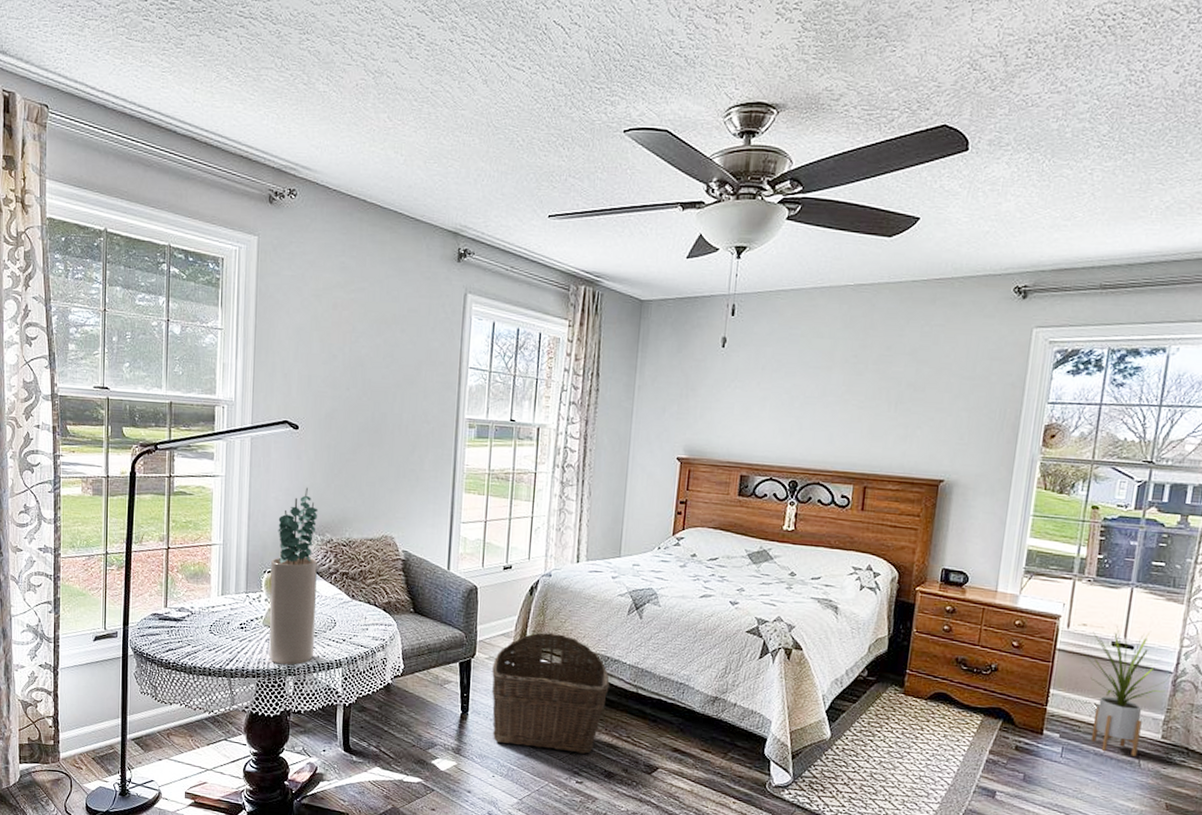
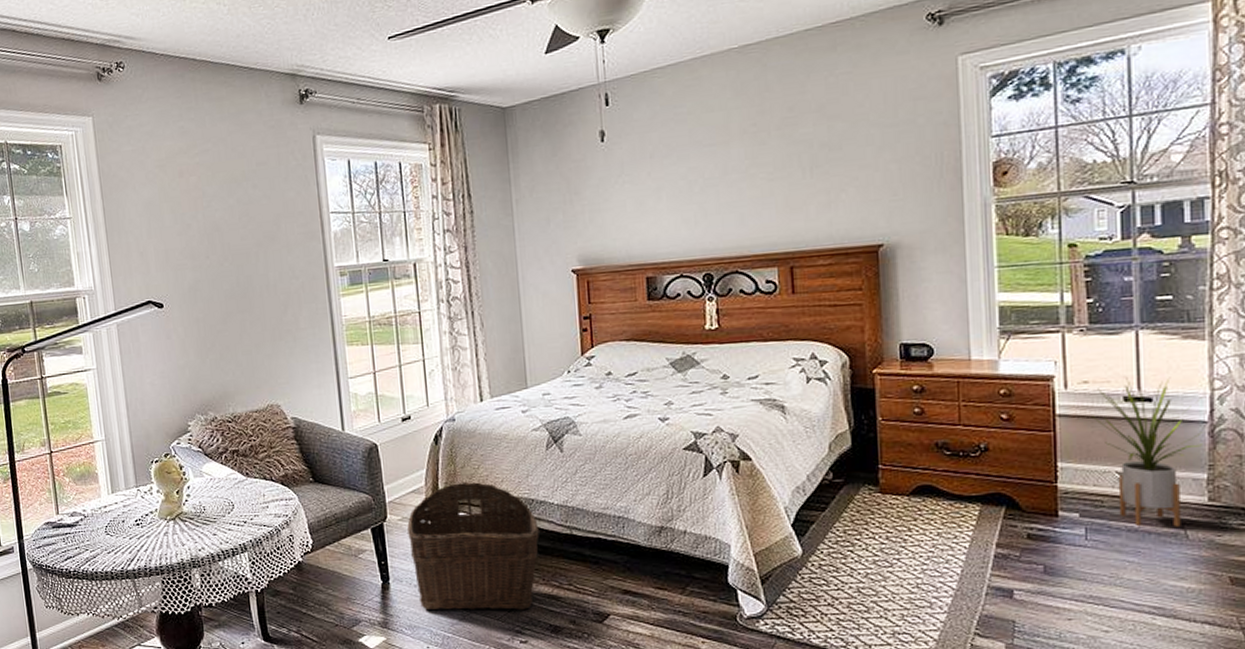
vase: present [269,487,319,666] -> none [157,366,217,557]

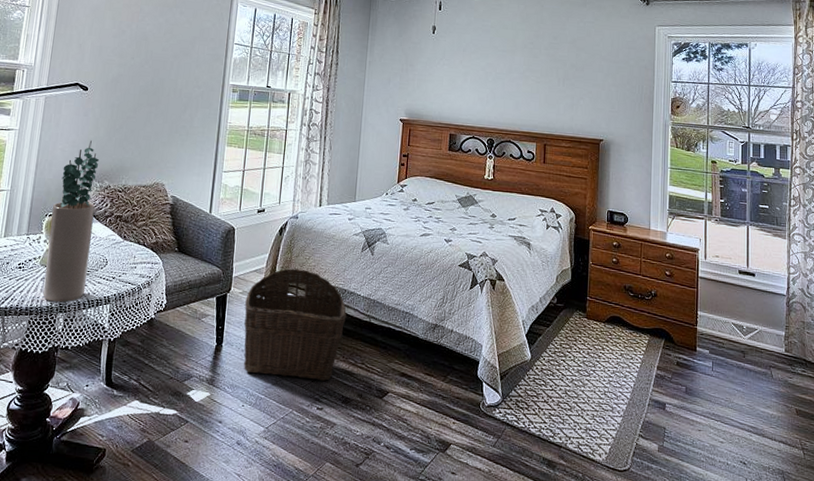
vase: none [157,366,217,557] -> present [42,140,100,303]
house plant: present [1091,377,1205,527] -> none [719,257,785,368]

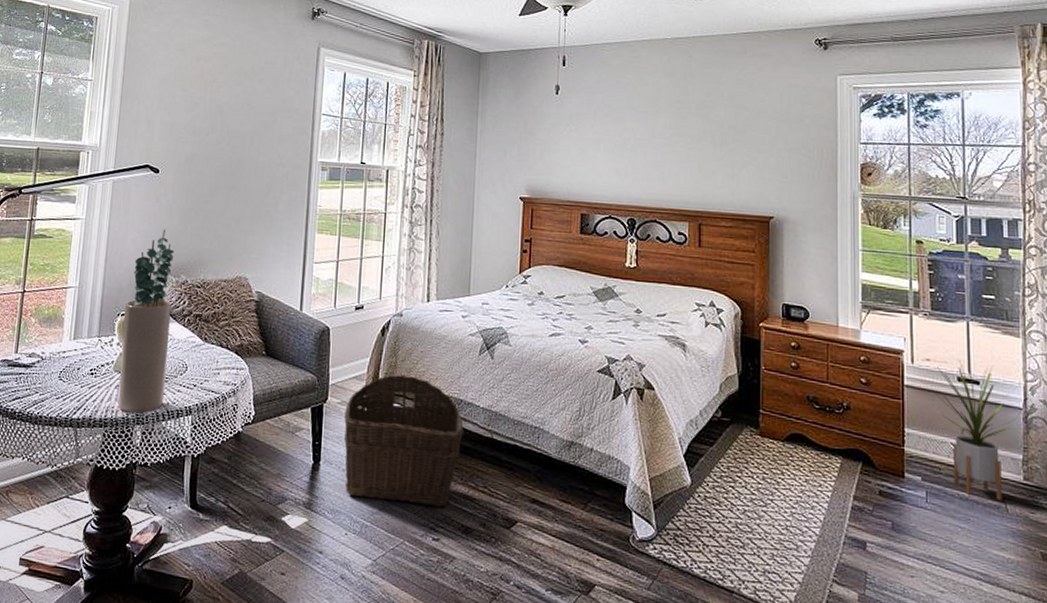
house plant: none [719,257,785,368] -> present [932,361,1020,501]

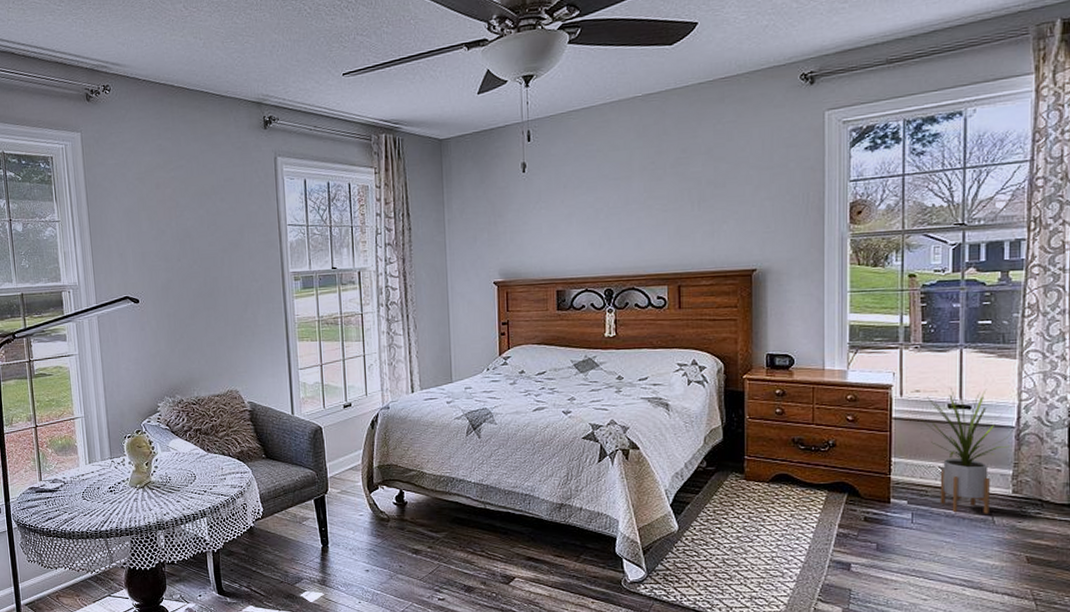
vase: present [117,229,175,414] -> none [130,355,180,521]
wicker basket: present [344,375,464,507] -> none [345,462,458,572]

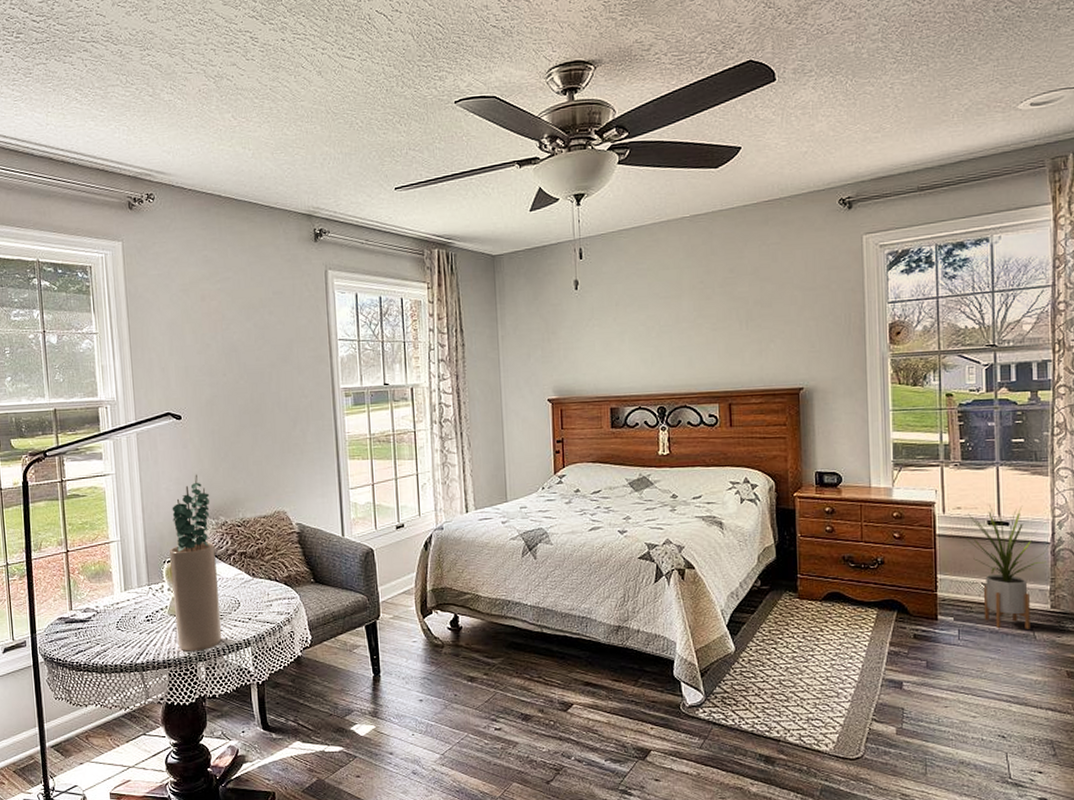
vase: none [130,355,180,521] -> present [170,474,222,652]

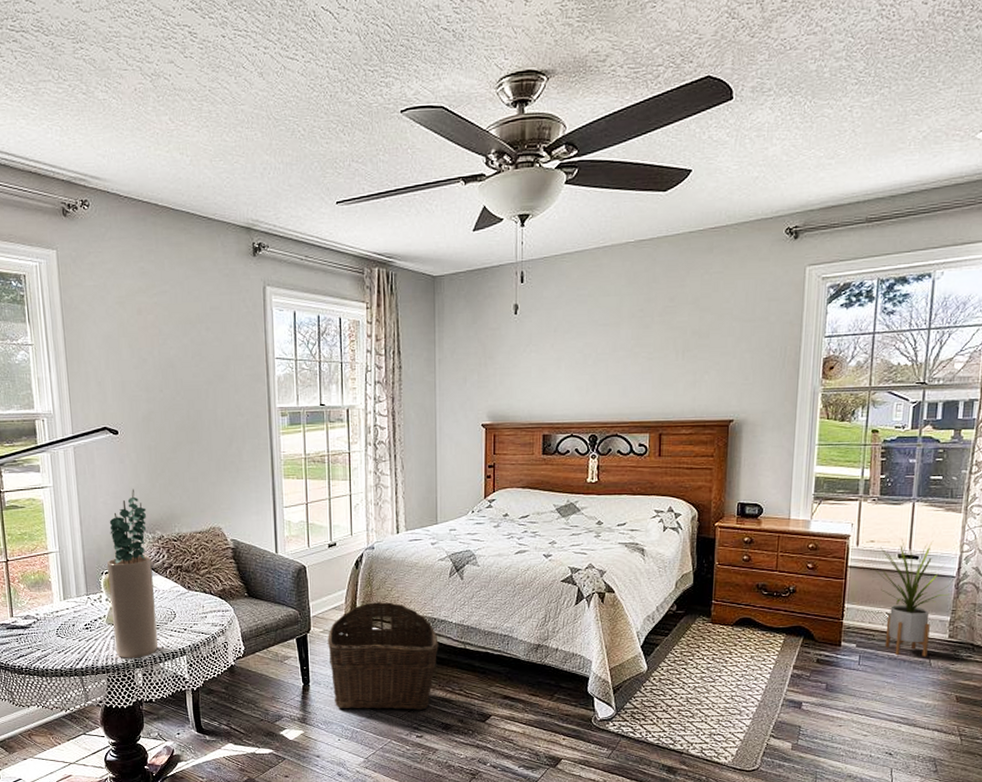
wicker basket: none [398,585,514,700] -> present [328,602,439,710]

